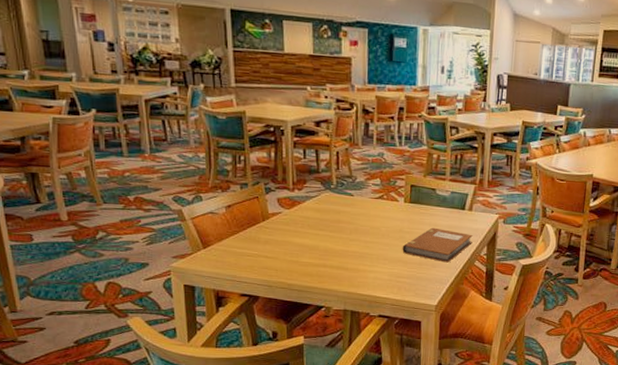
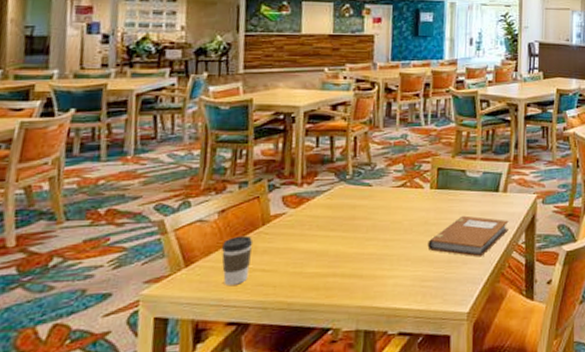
coffee cup: none [230,227,257,266] -> present [221,235,254,285]

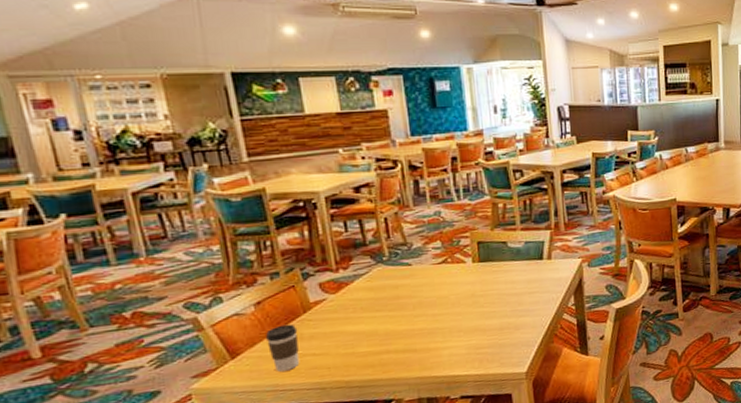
notebook: present [427,215,509,257] -> none [477,285,557,322]

